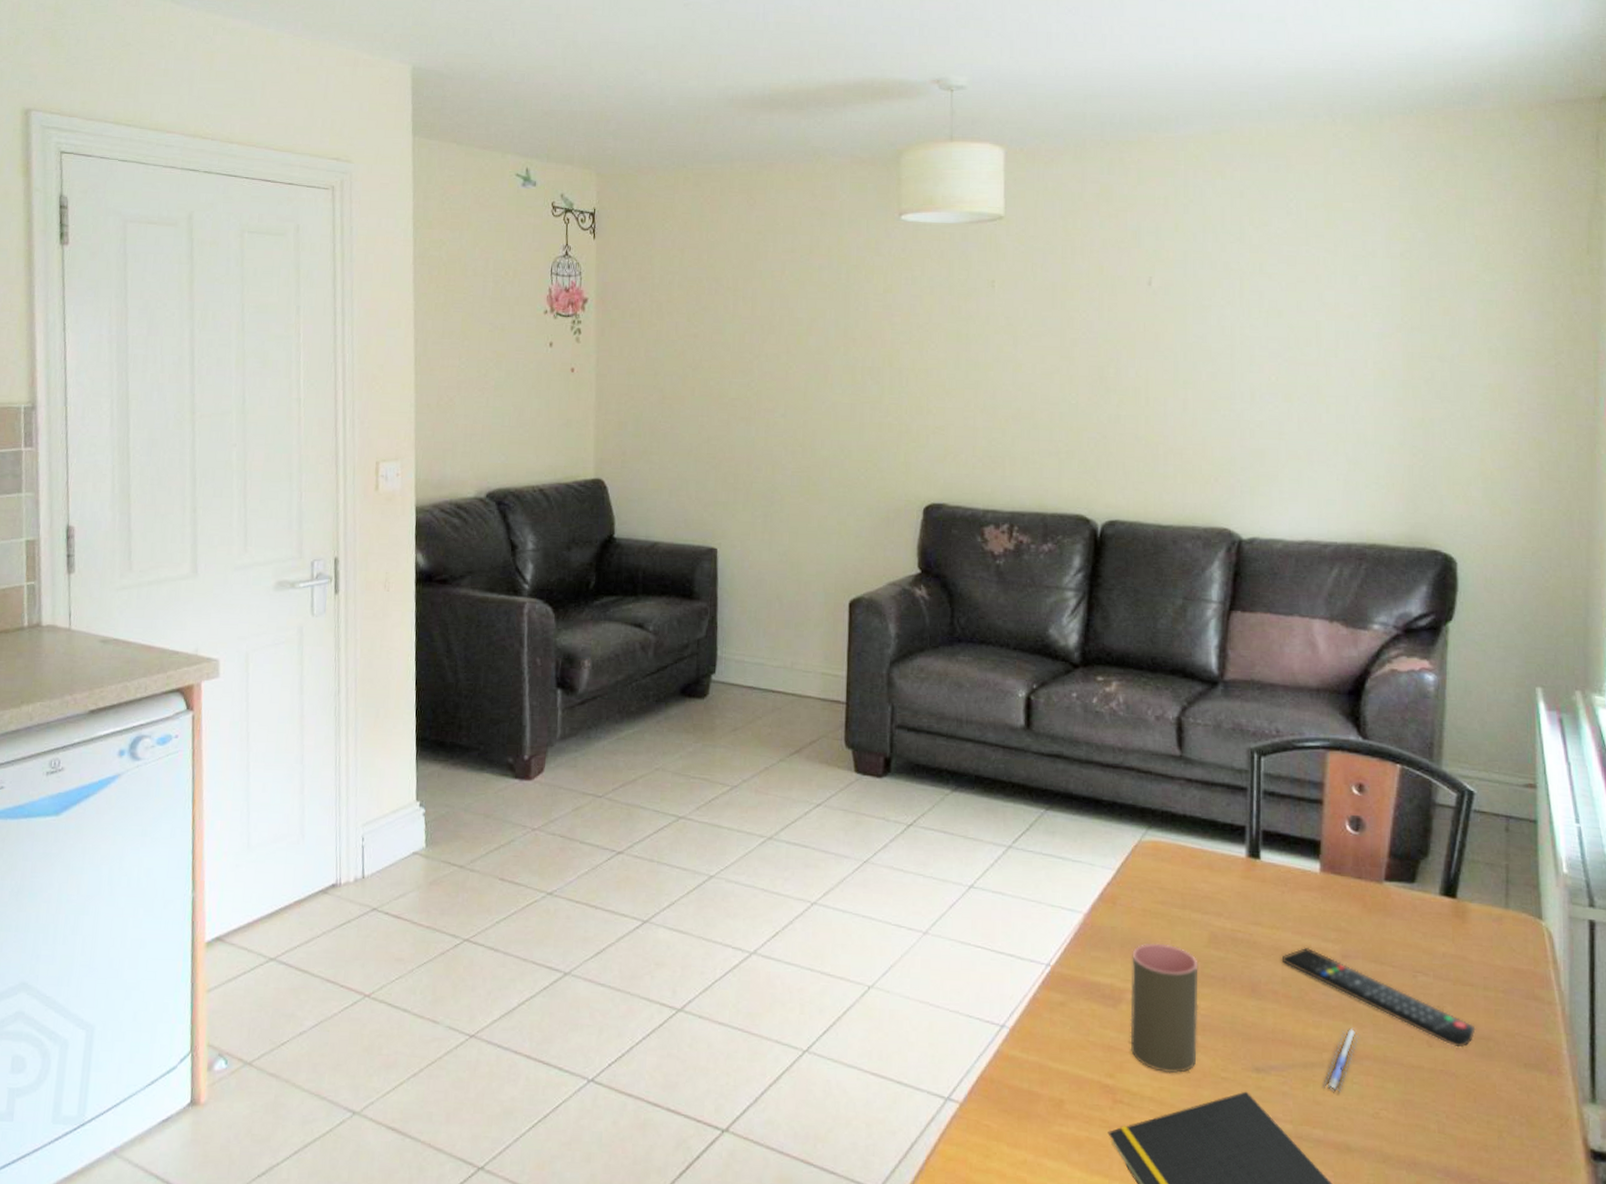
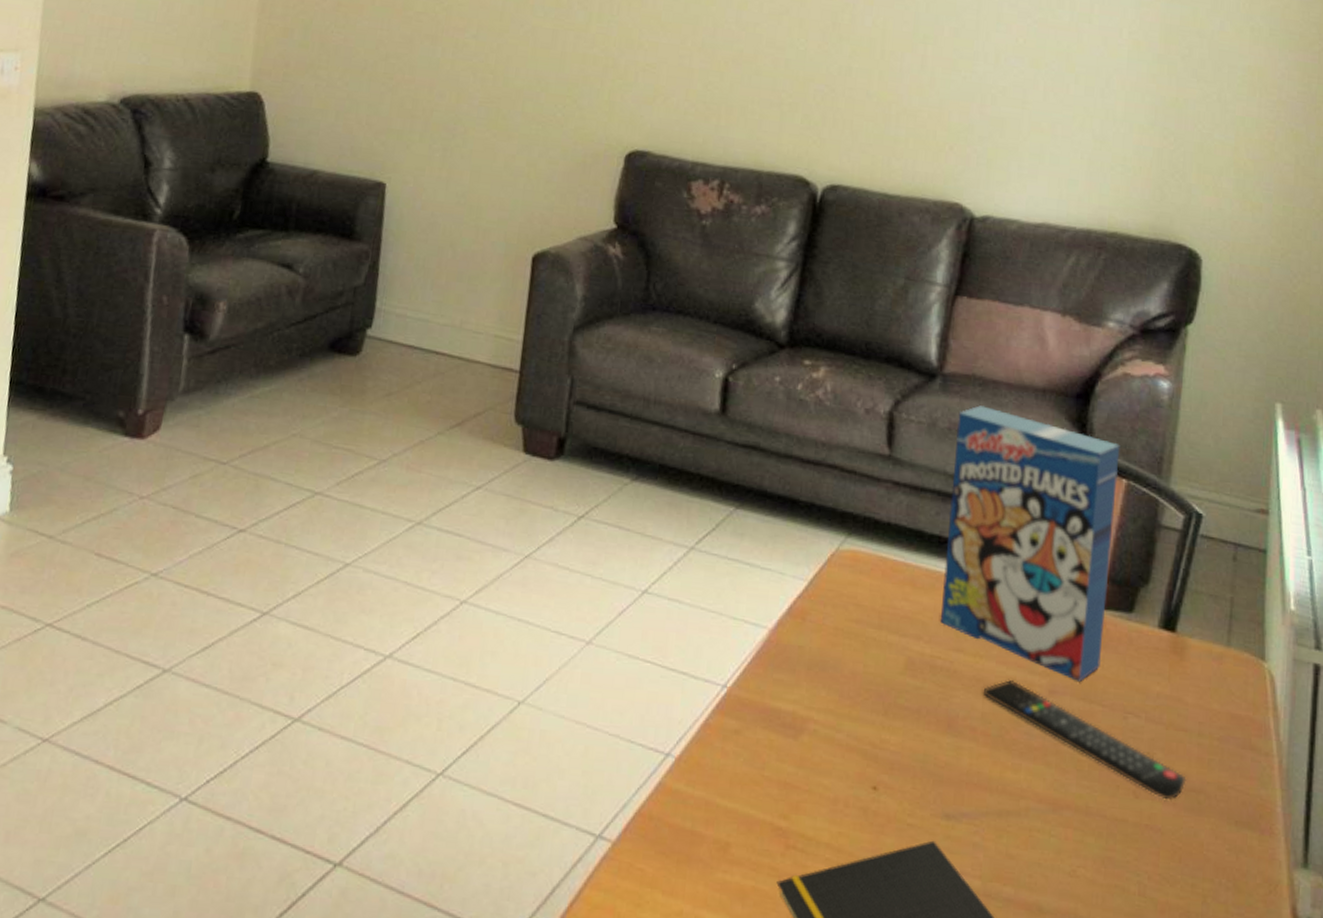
cup: present [1130,943,1198,1074] -> none [808,666,892,817]
cereal box: none [1237,707,1393,946] -> present [940,405,1120,682]
pen: present [1323,1028,1359,1092] -> none [1017,773,1061,845]

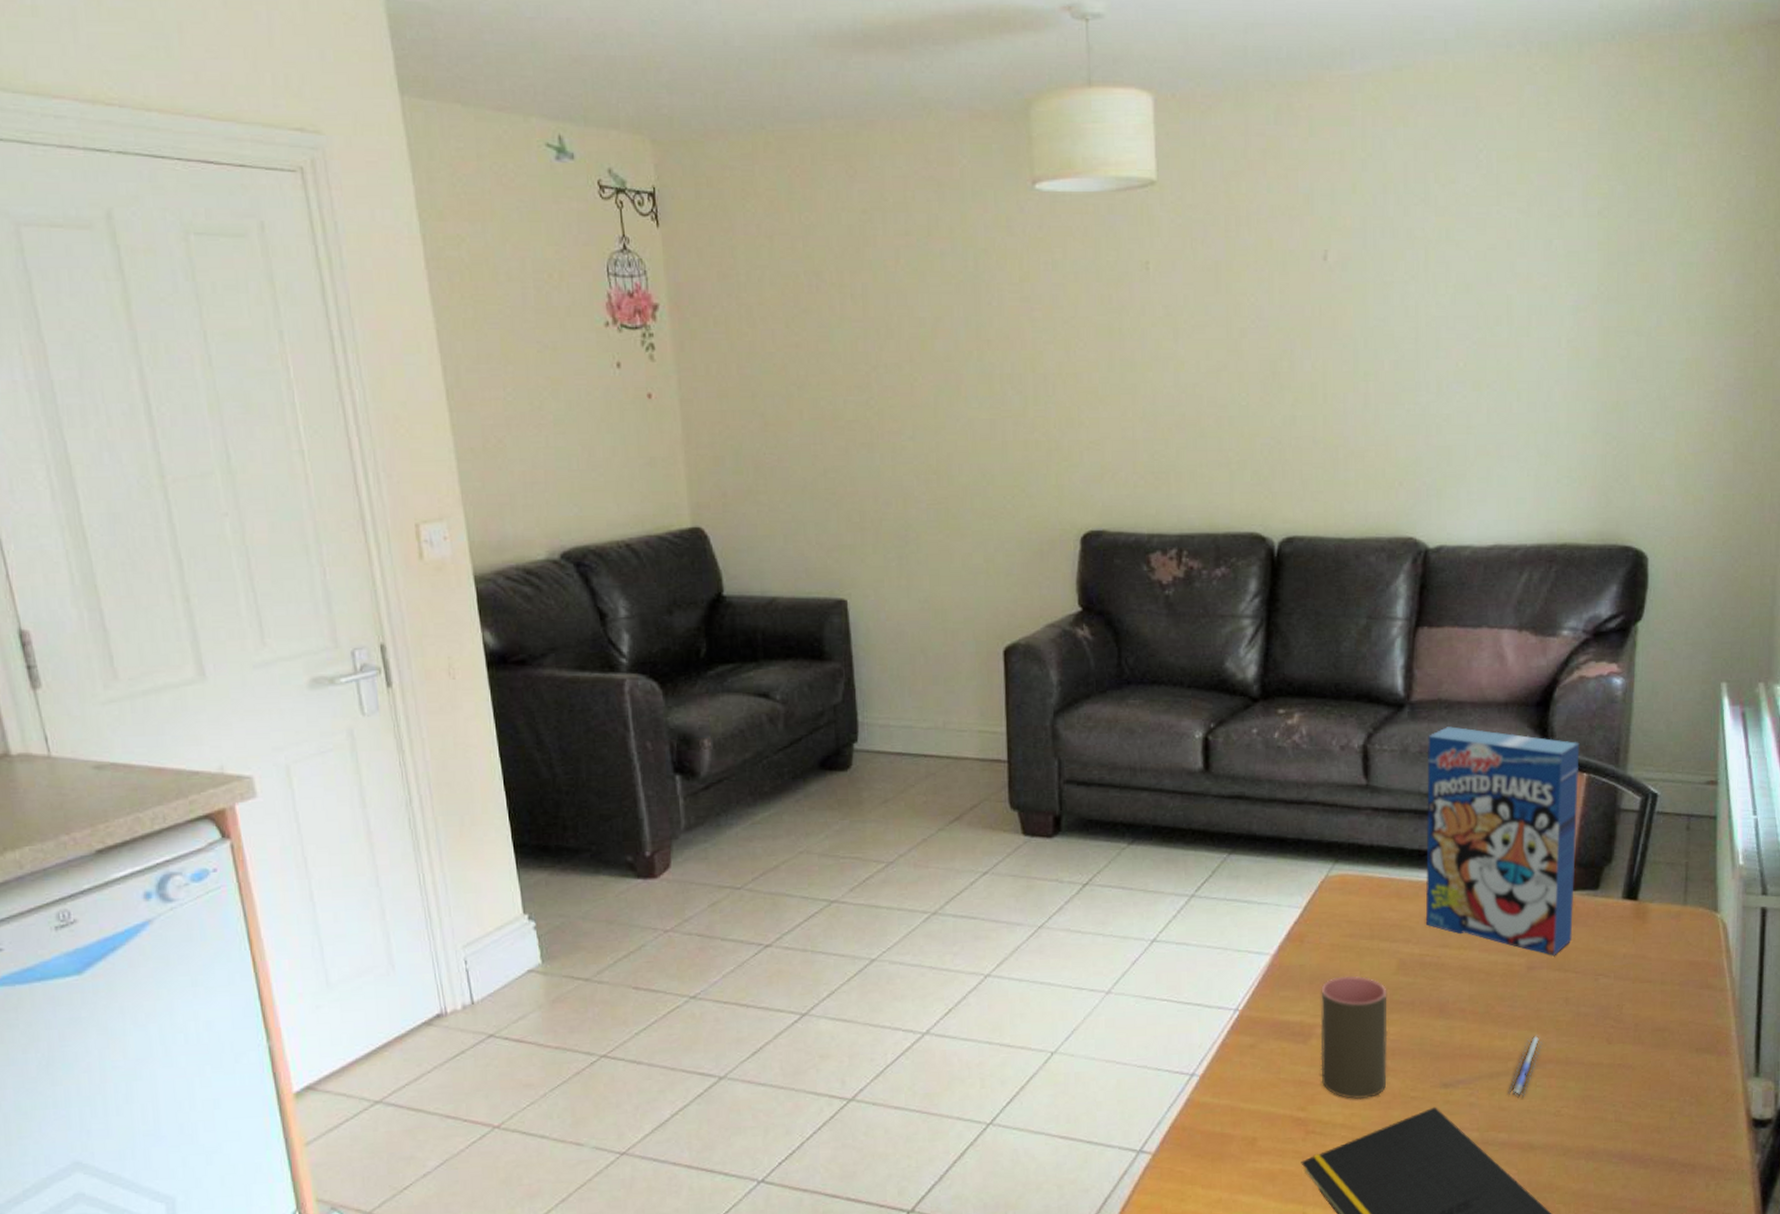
cup: none [808,666,892,817] -> present [1321,976,1388,1100]
remote control: present [984,679,1186,801] -> none [1470,963,1652,1042]
pen: none [1017,773,1061,845] -> present [1508,1035,1543,1097]

